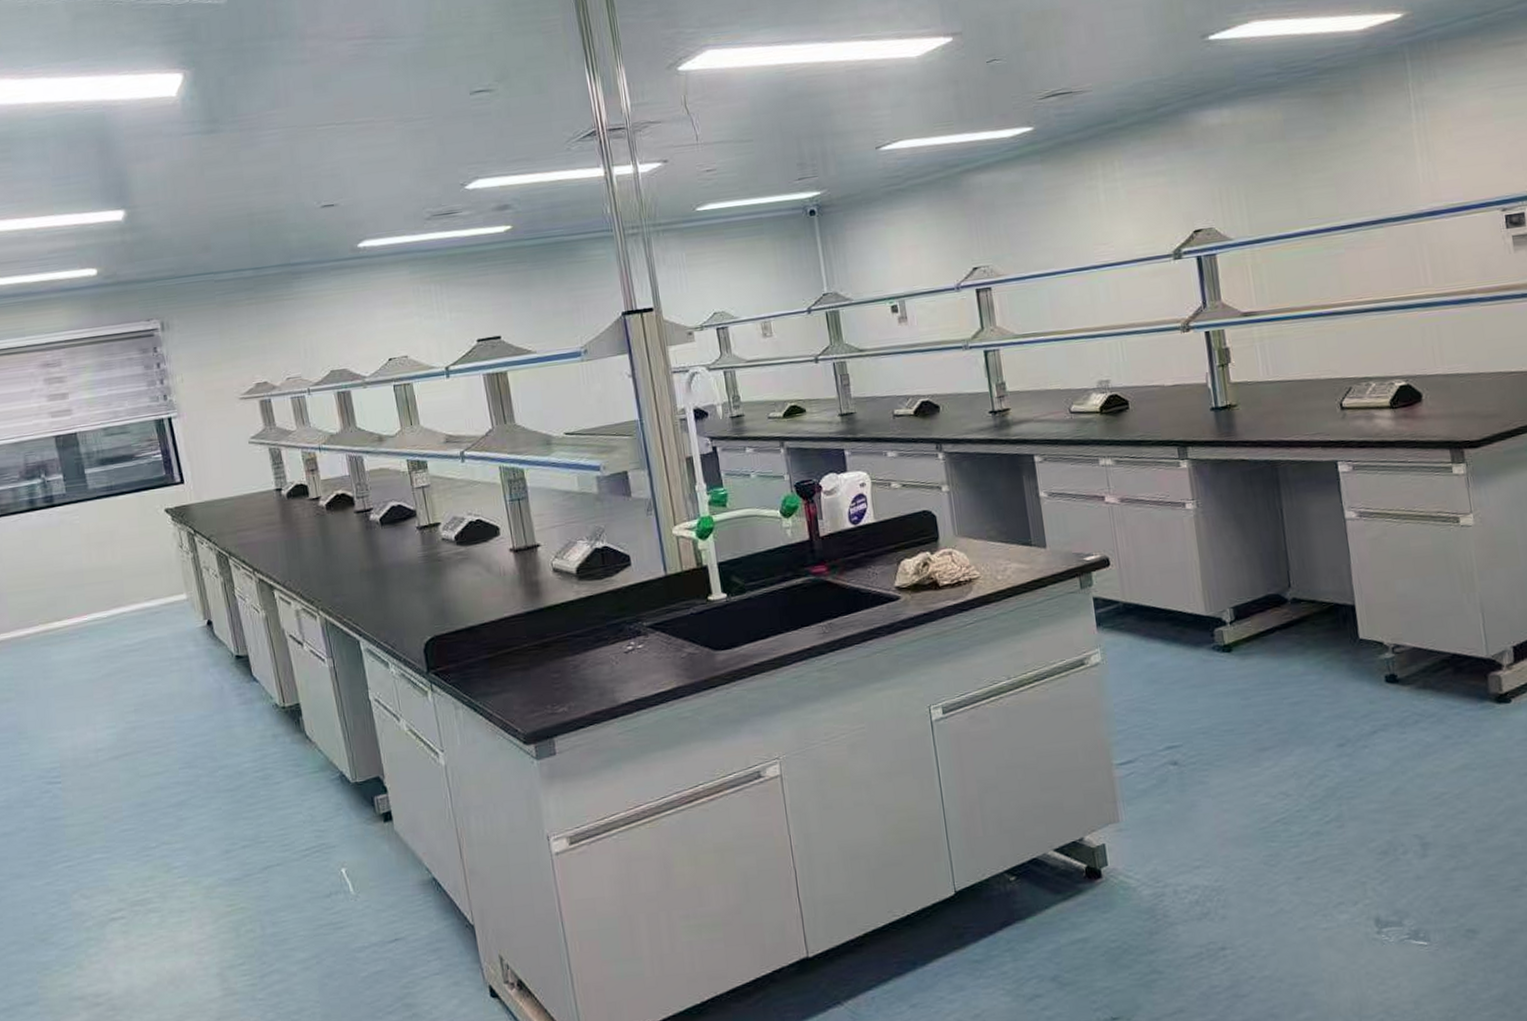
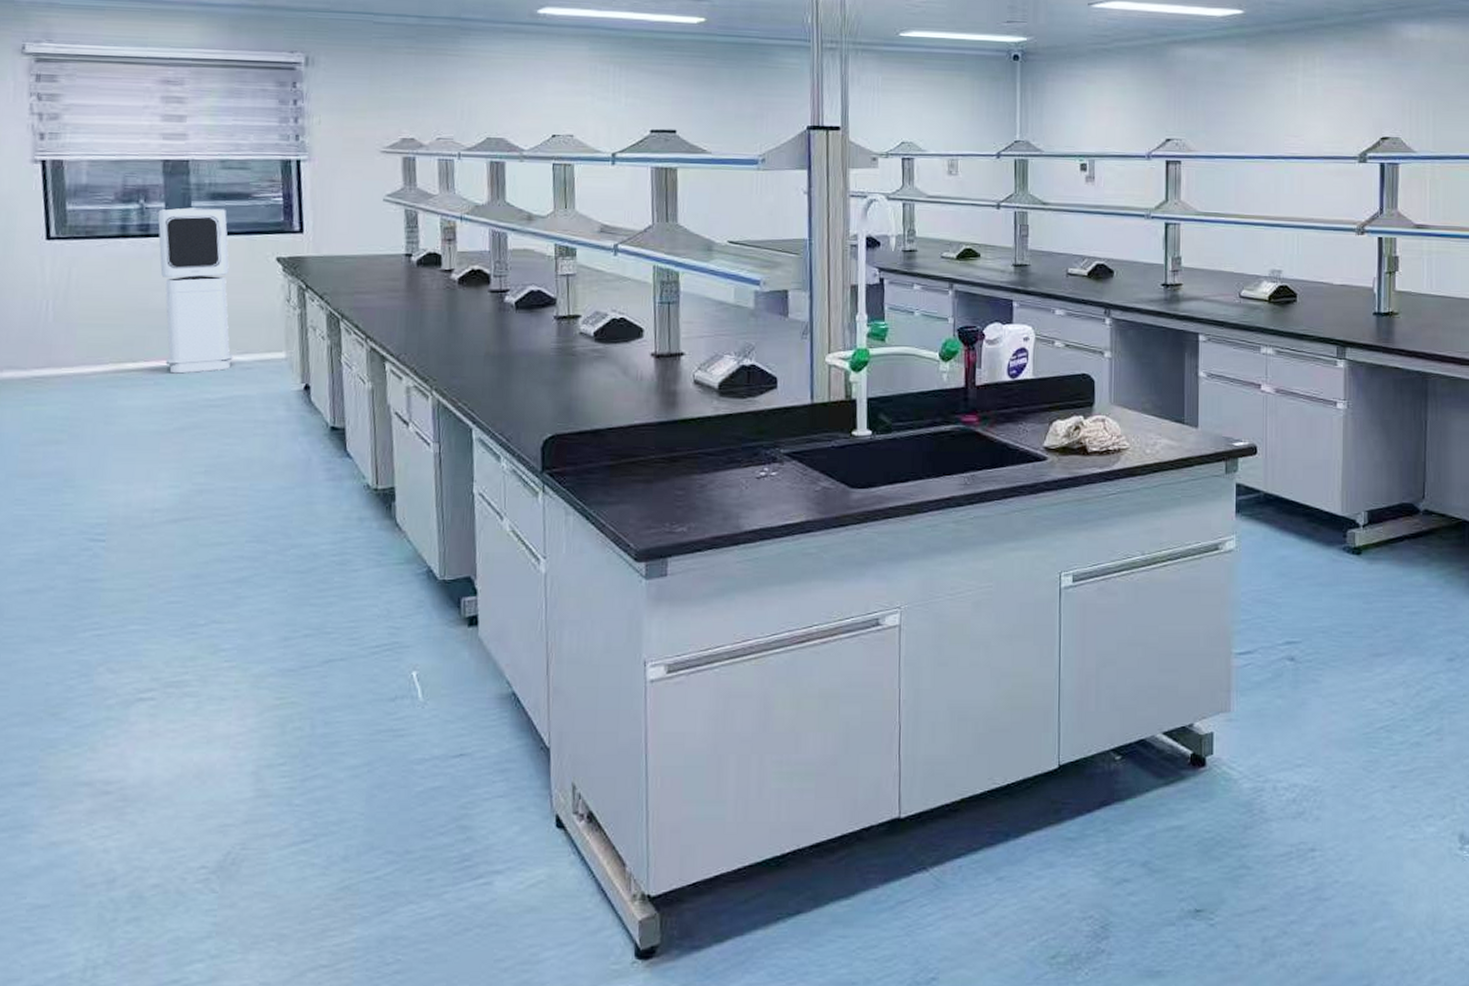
air purifier: none [58,472,142,626] -> present [157,207,234,374]

